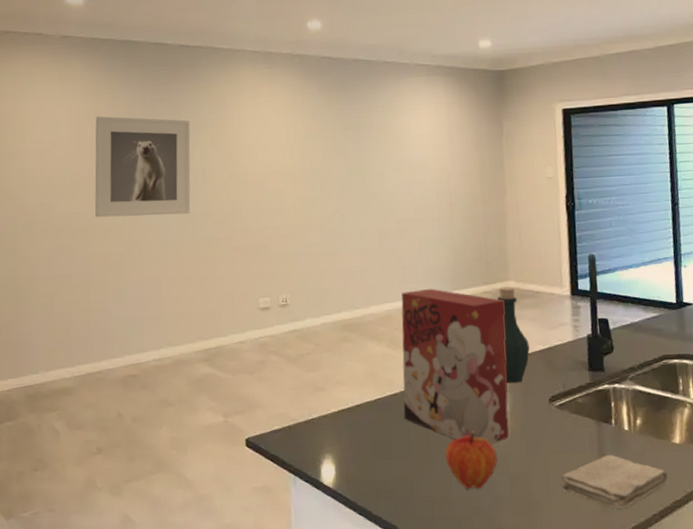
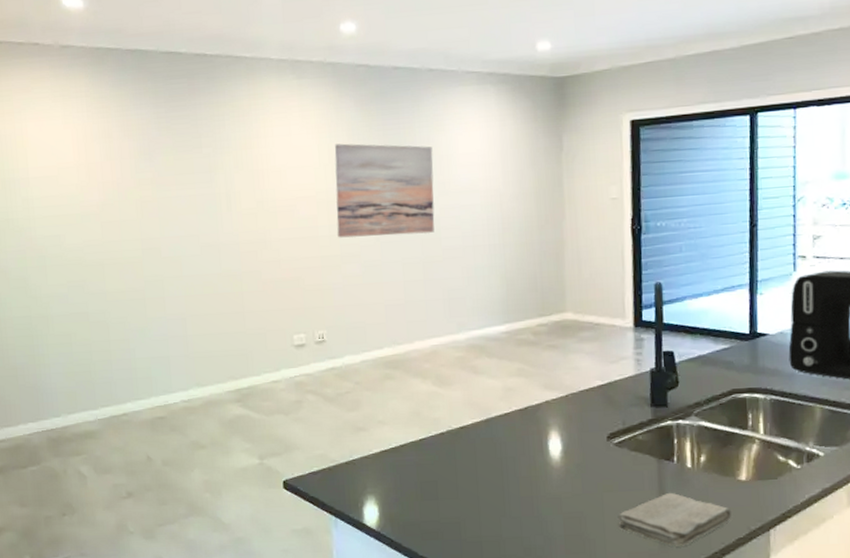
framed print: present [95,116,191,218] -> none [104,137,215,251]
wall art: none [300,125,389,210] -> present [334,143,435,238]
cereal box: present [401,288,509,444] -> none [448,321,564,483]
fruit: present [445,430,497,489] -> none [495,470,550,529]
bottle: present [497,287,530,384] -> none [552,319,587,421]

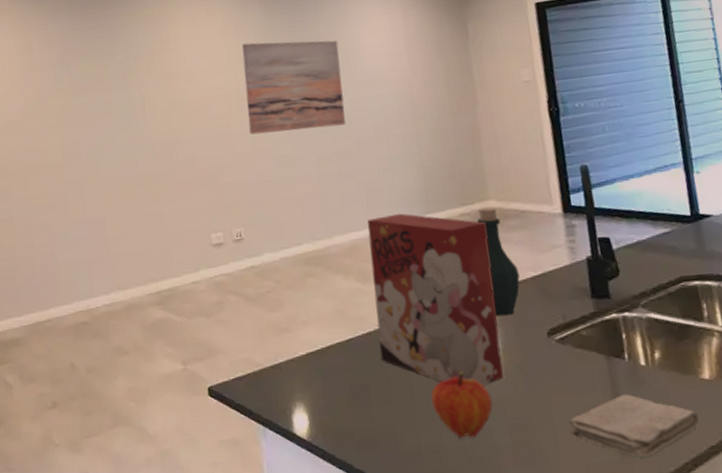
cereal box: none [448,321,564,483] -> present [367,213,503,385]
fruit: none [495,470,550,529] -> present [431,371,493,438]
bottle: none [552,319,587,421] -> present [476,207,520,316]

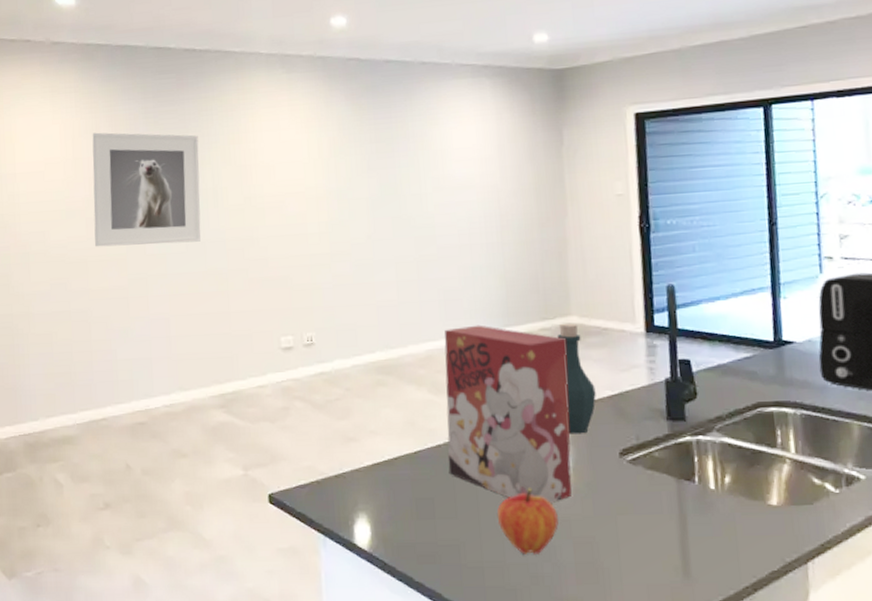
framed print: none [26,47,131,157] -> present [92,132,201,247]
wall art: present [242,40,346,135] -> none [324,138,429,236]
washcloth: present [569,394,700,457] -> none [634,516,764,579]

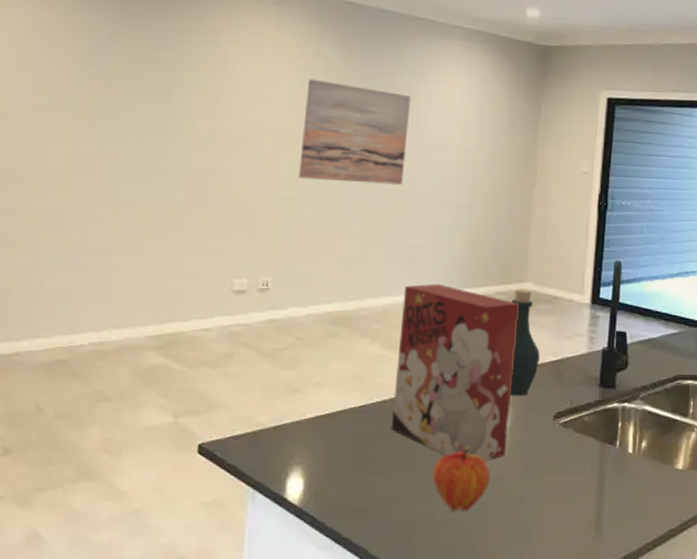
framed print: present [92,132,201,247] -> none [32,34,170,169]
wall art: none [324,138,429,236] -> present [299,79,411,185]

